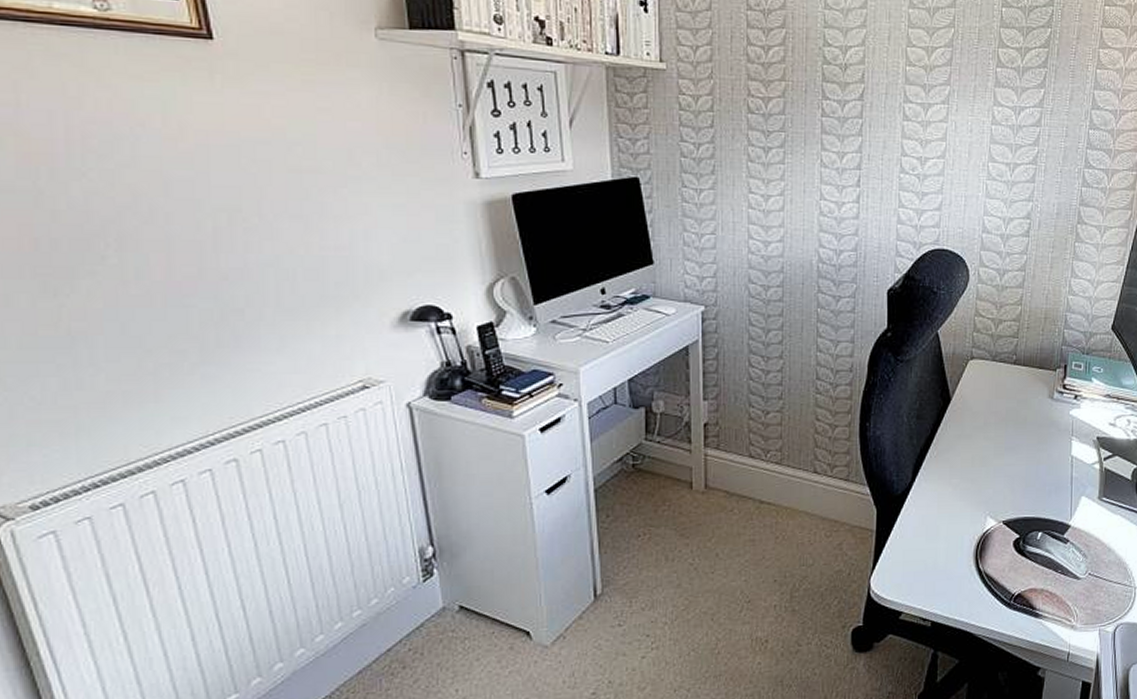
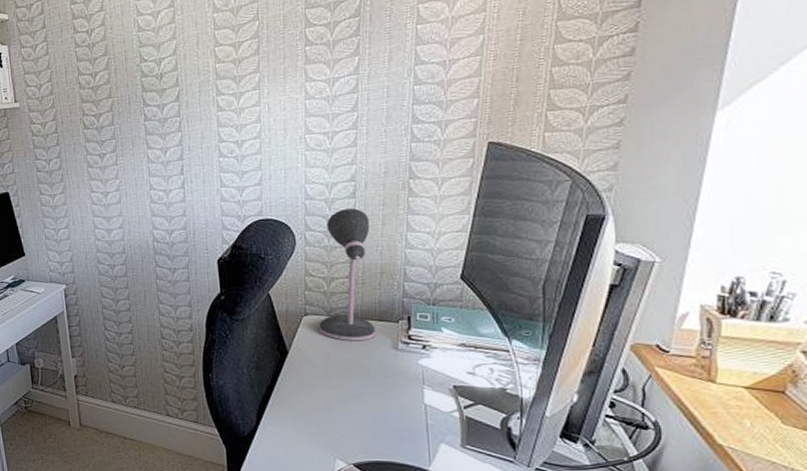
desk lamp: none [982,246,1040,389] -> present [318,207,377,341]

